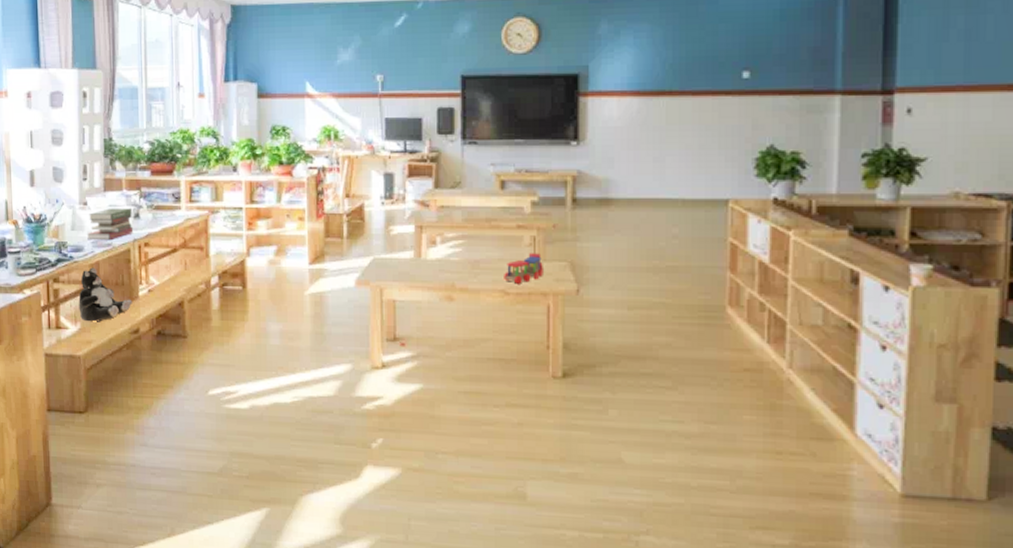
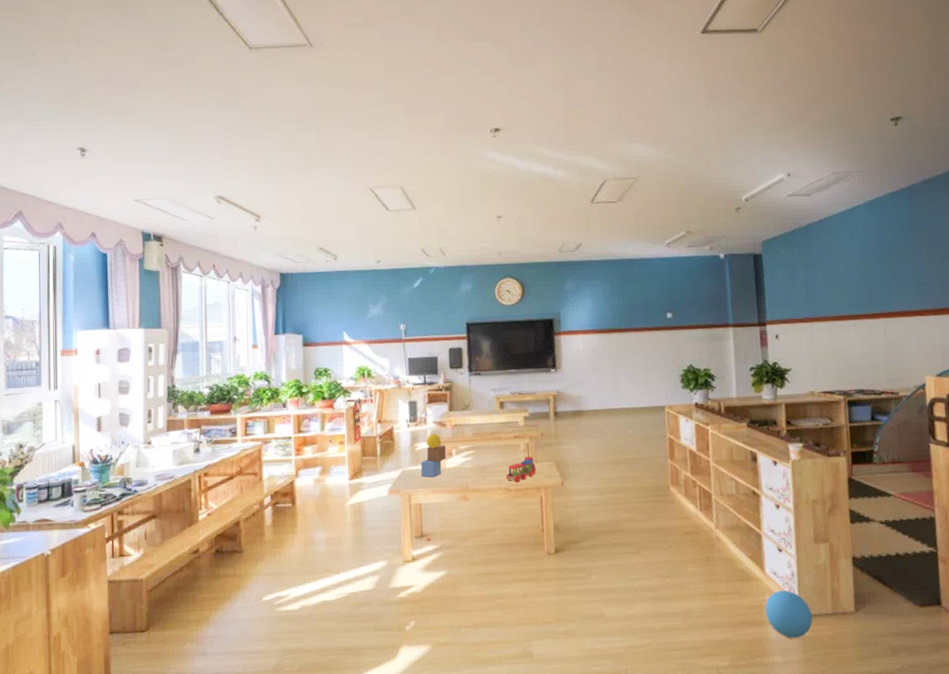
plush toy: present [78,267,132,322] -> none [142,498,193,548]
books: present [87,208,134,241] -> none [151,444,194,475]
toy blocks: none [396,215,429,270] -> present [421,433,447,478]
ball: none [848,459,919,524] -> present [764,590,812,639]

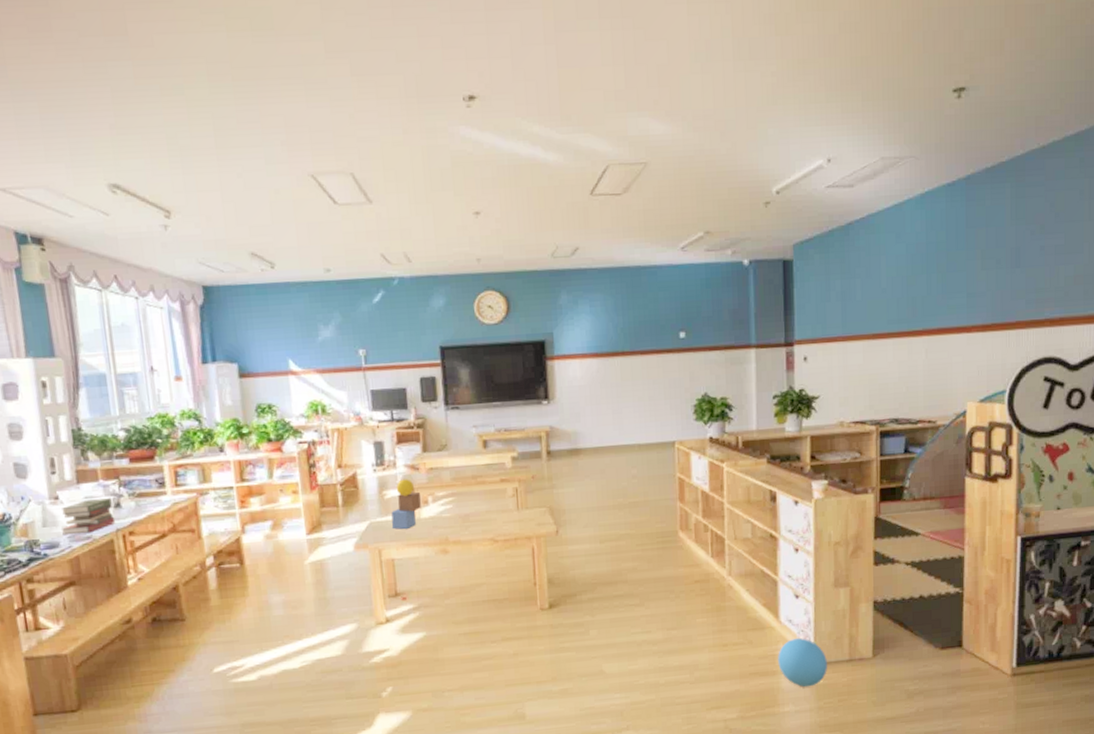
books: none [151,444,194,475] -> present [62,498,116,536]
toy train: present [506,456,536,482] -> none [492,502,526,532]

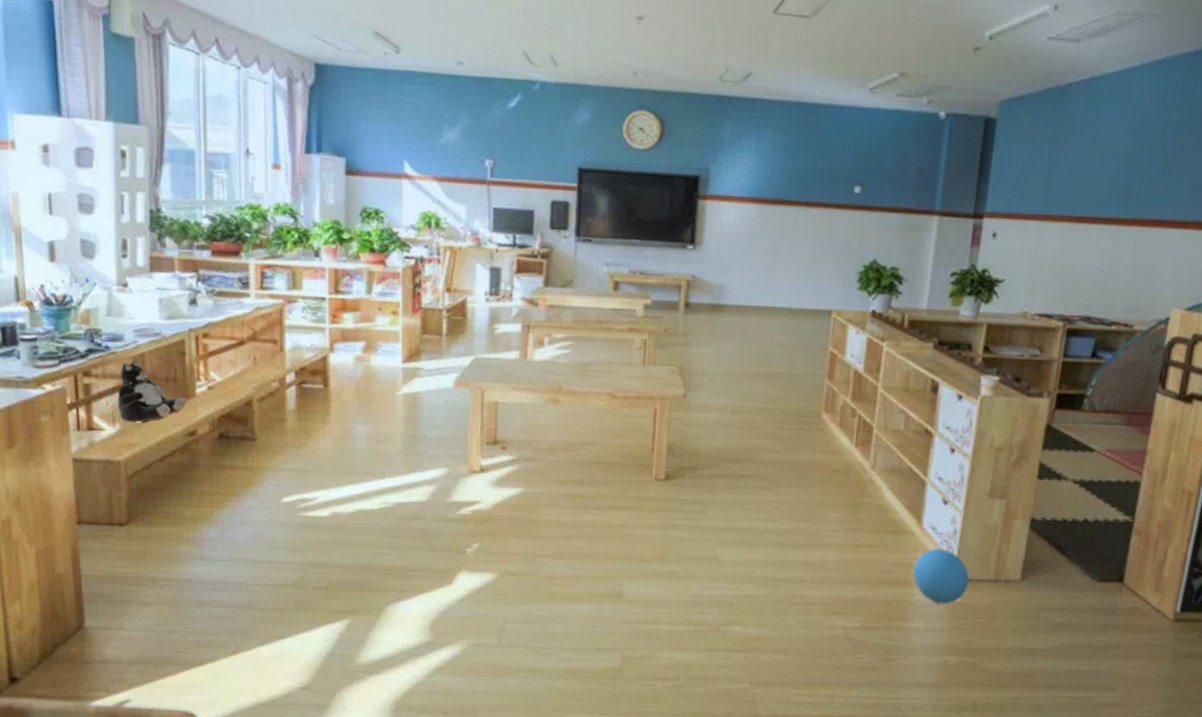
plush toy: none [58,562,121,619] -> present [117,360,188,423]
books: present [62,498,116,536] -> none [128,292,189,330]
toy blocks: present [391,479,421,530] -> none [500,314,537,371]

